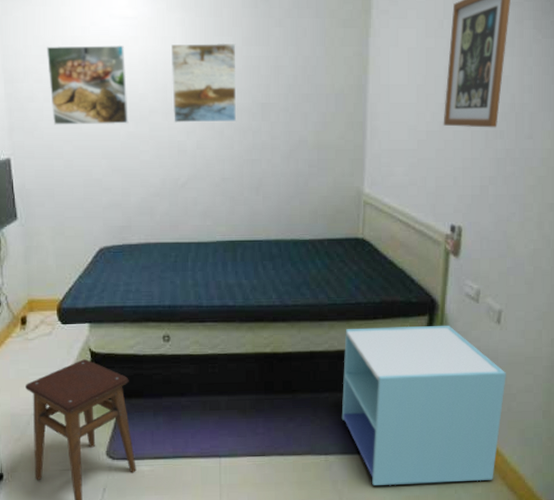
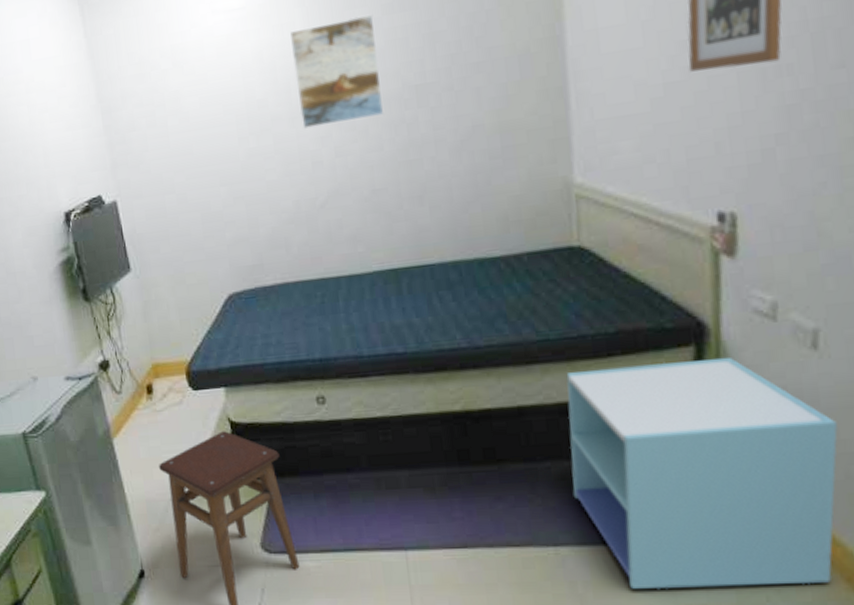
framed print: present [46,44,129,125] -> none [143,44,248,154]

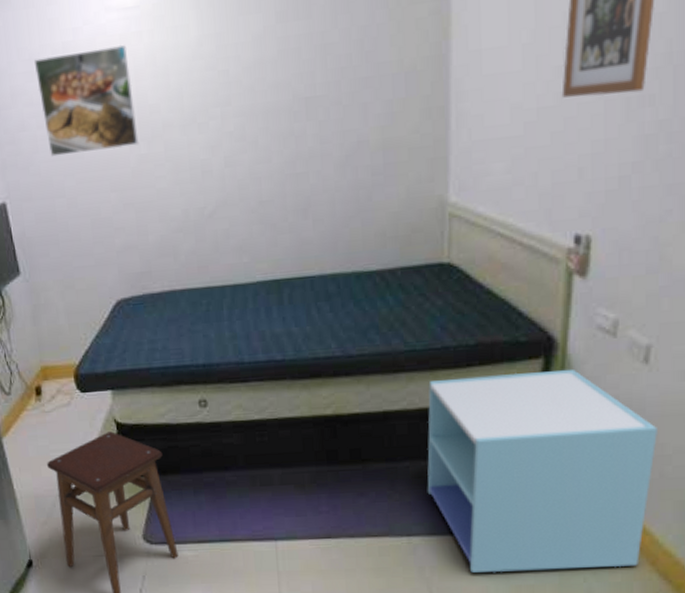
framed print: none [143,44,248,154] -> present [33,44,139,157]
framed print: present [290,15,384,129] -> none [184,22,274,137]

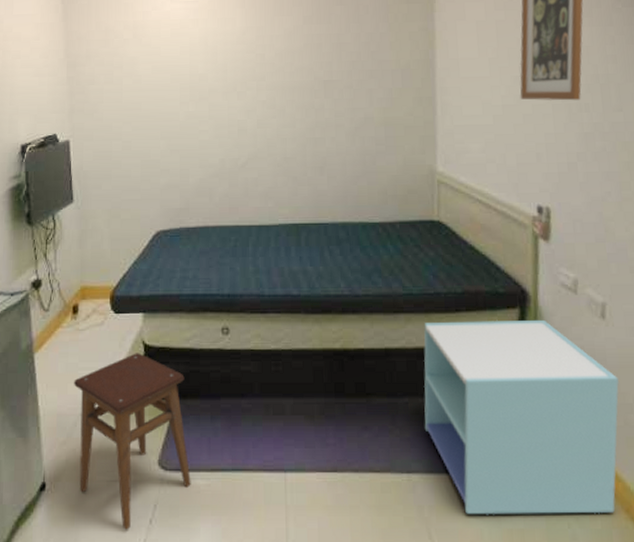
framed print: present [33,44,139,157] -> none [108,27,188,107]

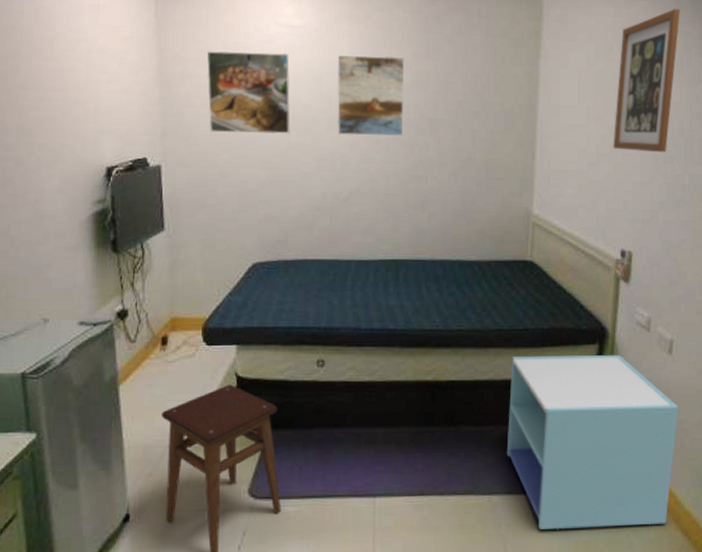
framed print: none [108,27,188,107] -> present [206,51,290,134]
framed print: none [231,22,299,102] -> present [337,55,405,136]

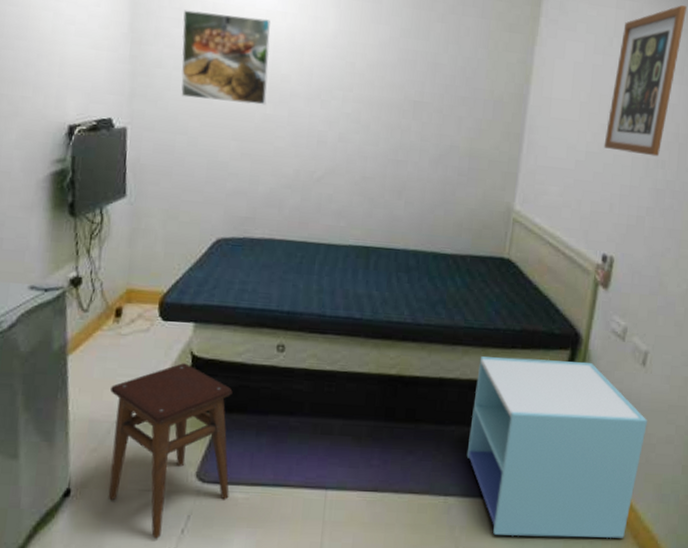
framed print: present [337,55,405,136] -> none [316,26,393,117]

